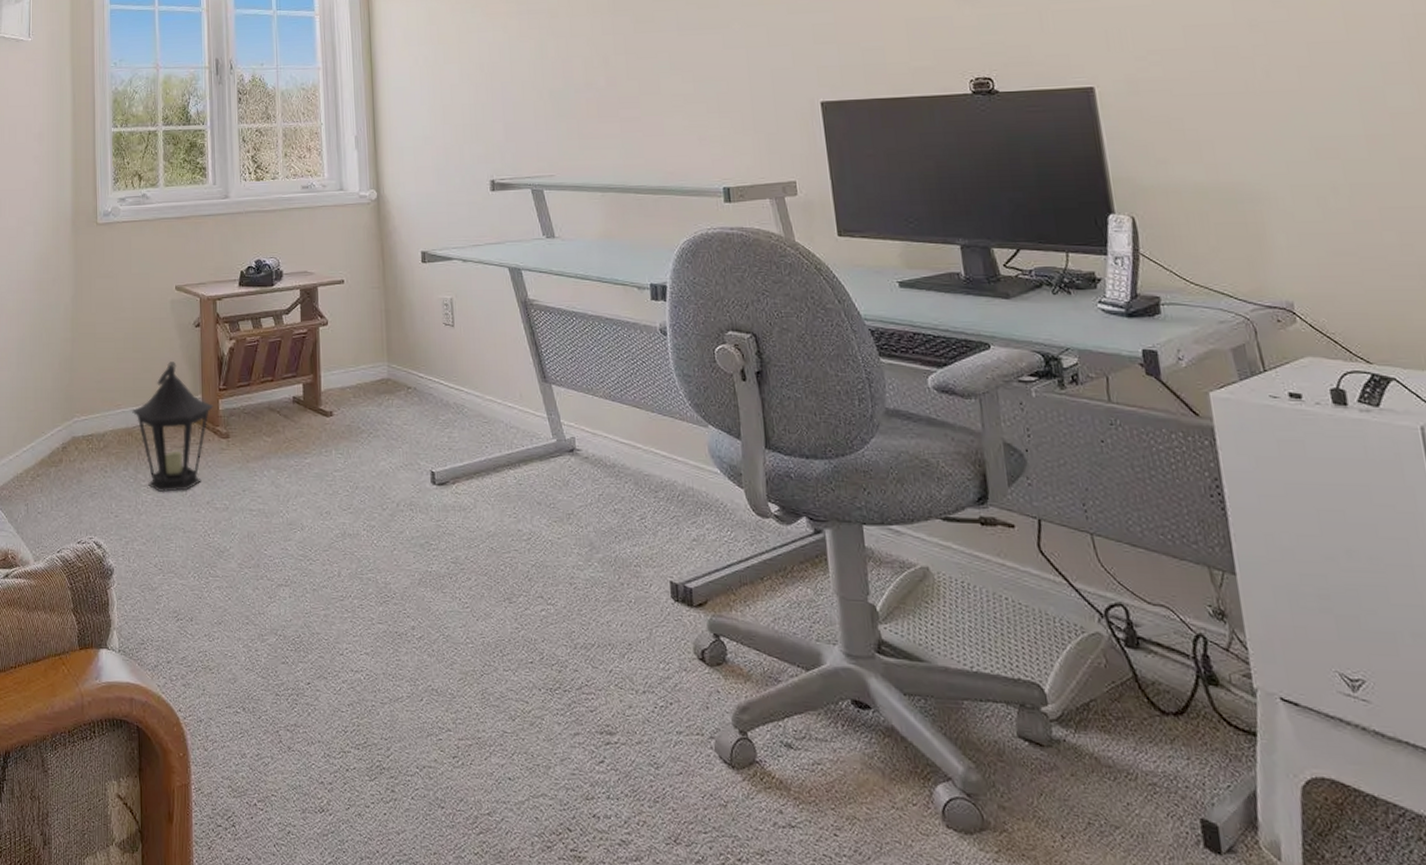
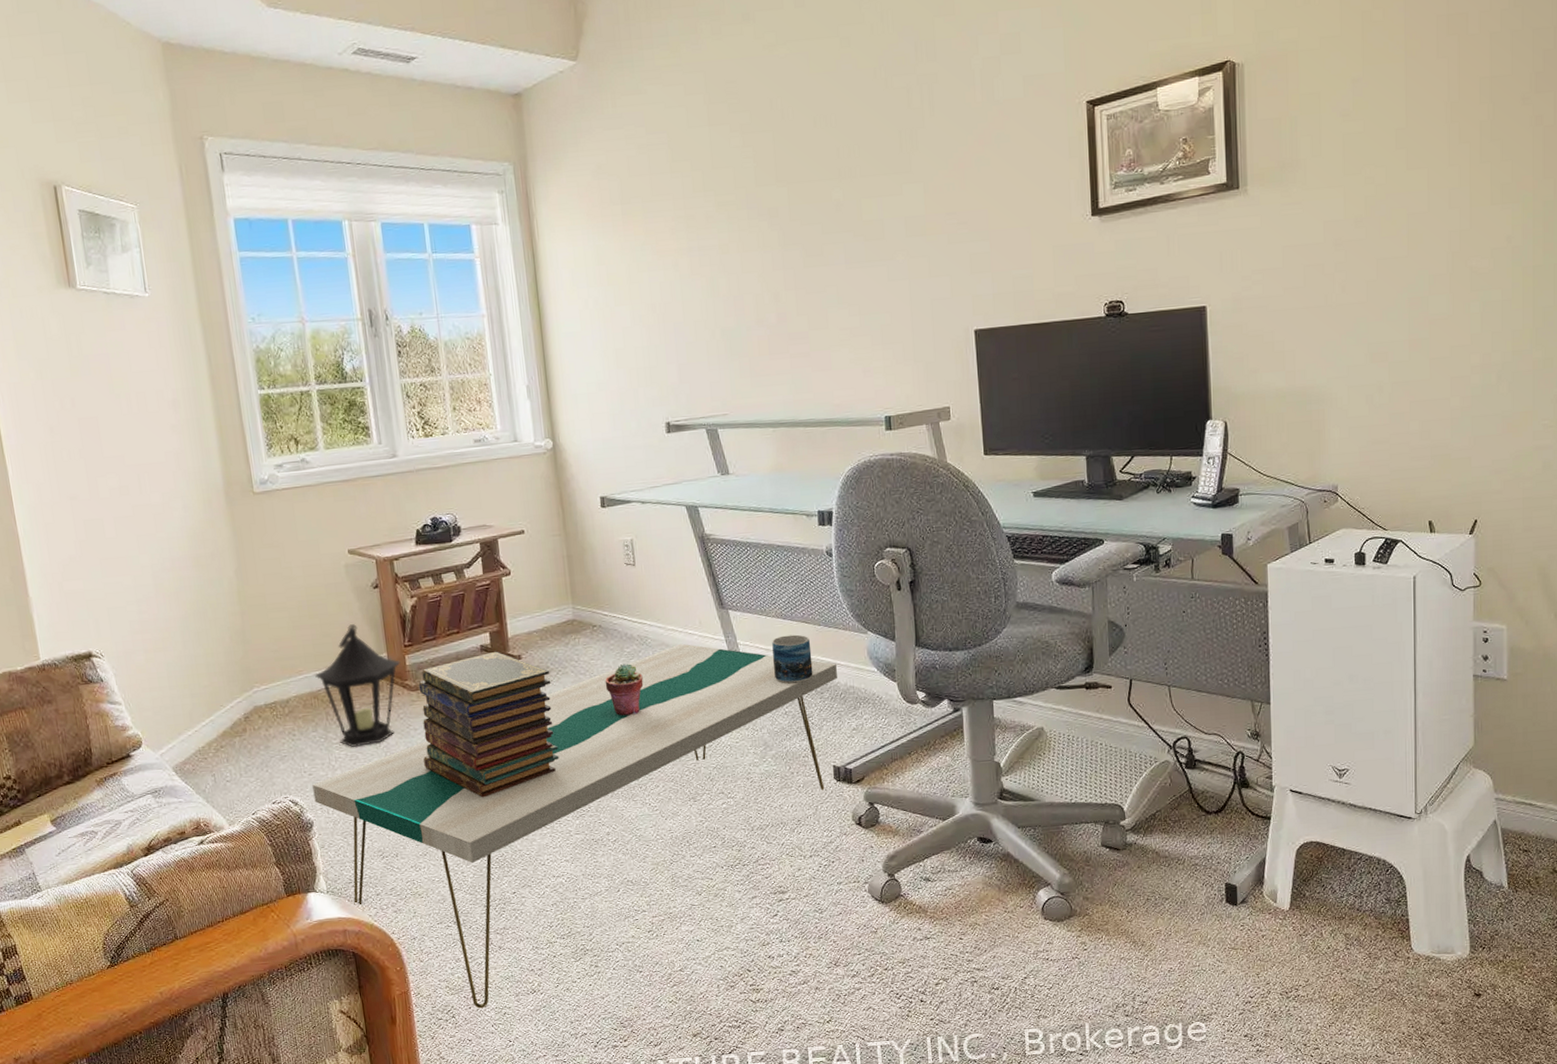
coffee table: none [117,416,674,821] -> present [312,643,837,1009]
book stack: none [227,404,365,566] -> present [418,651,559,798]
potted succulent: none [417,432,458,492] -> present [605,663,644,716]
mug: none [599,419,646,477] -> present [772,634,813,684]

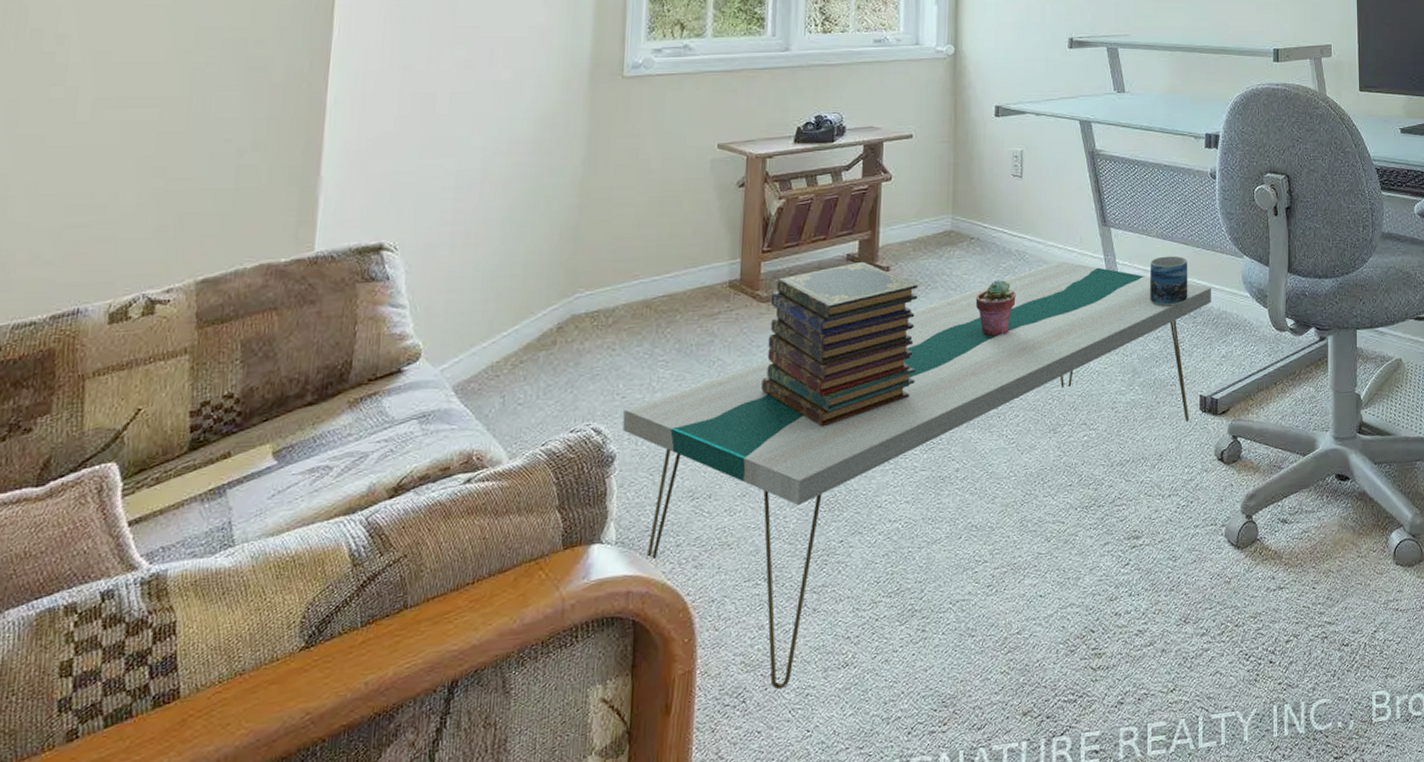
lantern: present [315,624,401,748] -> none [653,225,755,367]

